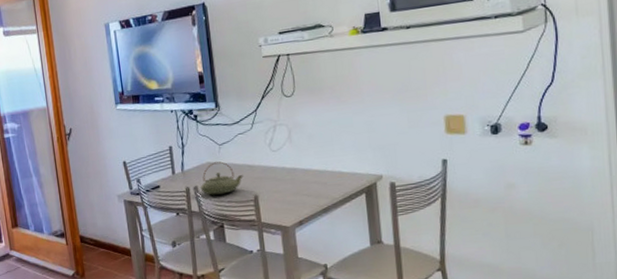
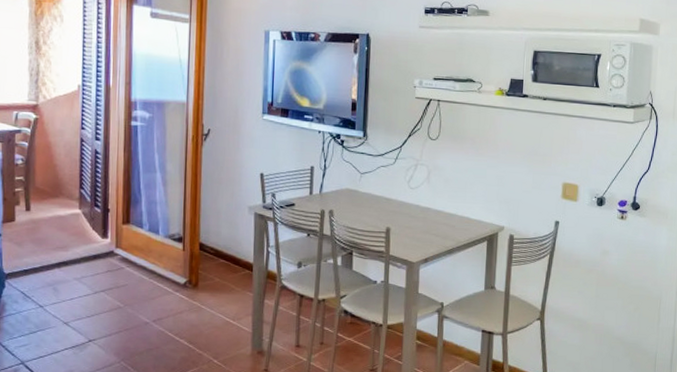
teapot: present [200,161,243,195] -> none [335,189,379,222]

